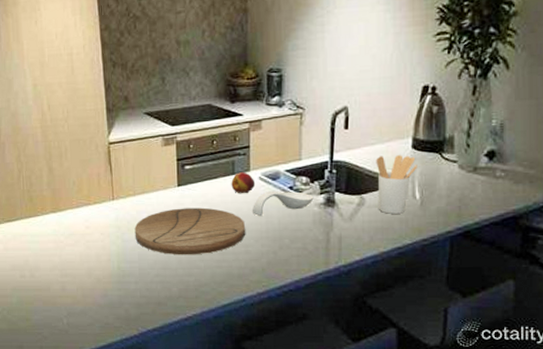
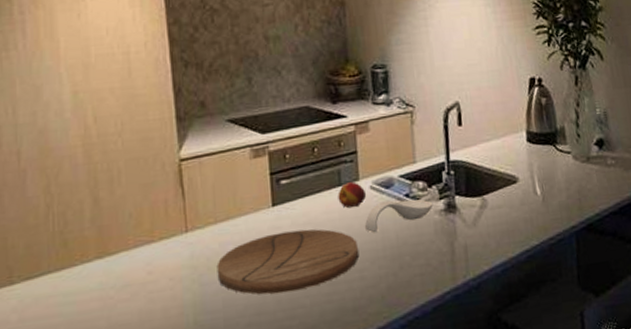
utensil holder: present [376,155,417,214] -> none [493,150,535,214]

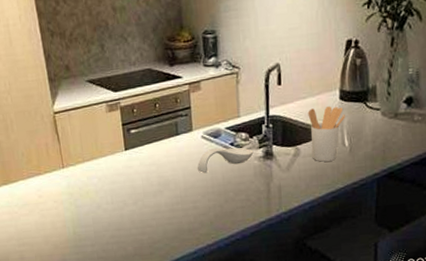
cutting board: present [216,229,359,295] -> none [86,169,193,216]
fruit: present [338,182,367,209] -> none [175,132,199,154]
utensil holder: none [493,150,535,214] -> present [308,106,345,162]

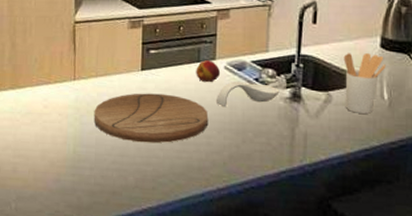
cutting board: none [86,169,193,216] -> present [94,93,209,143]
fruit: none [175,132,199,154] -> present [196,60,221,83]

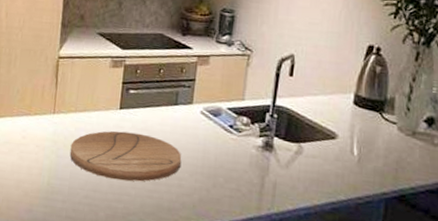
fruit: present [196,60,221,83] -> none [172,104,197,126]
spoon rest: present [215,81,280,108] -> none [189,126,253,152]
utensil holder: present [343,53,386,114] -> none [315,107,357,168]

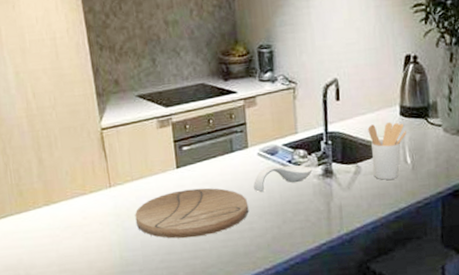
spoon rest: none [189,126,253,152] -> present [253,165,313,193]
utensil holder: none [315,107,357,168] -> present [367,122,407,180]

